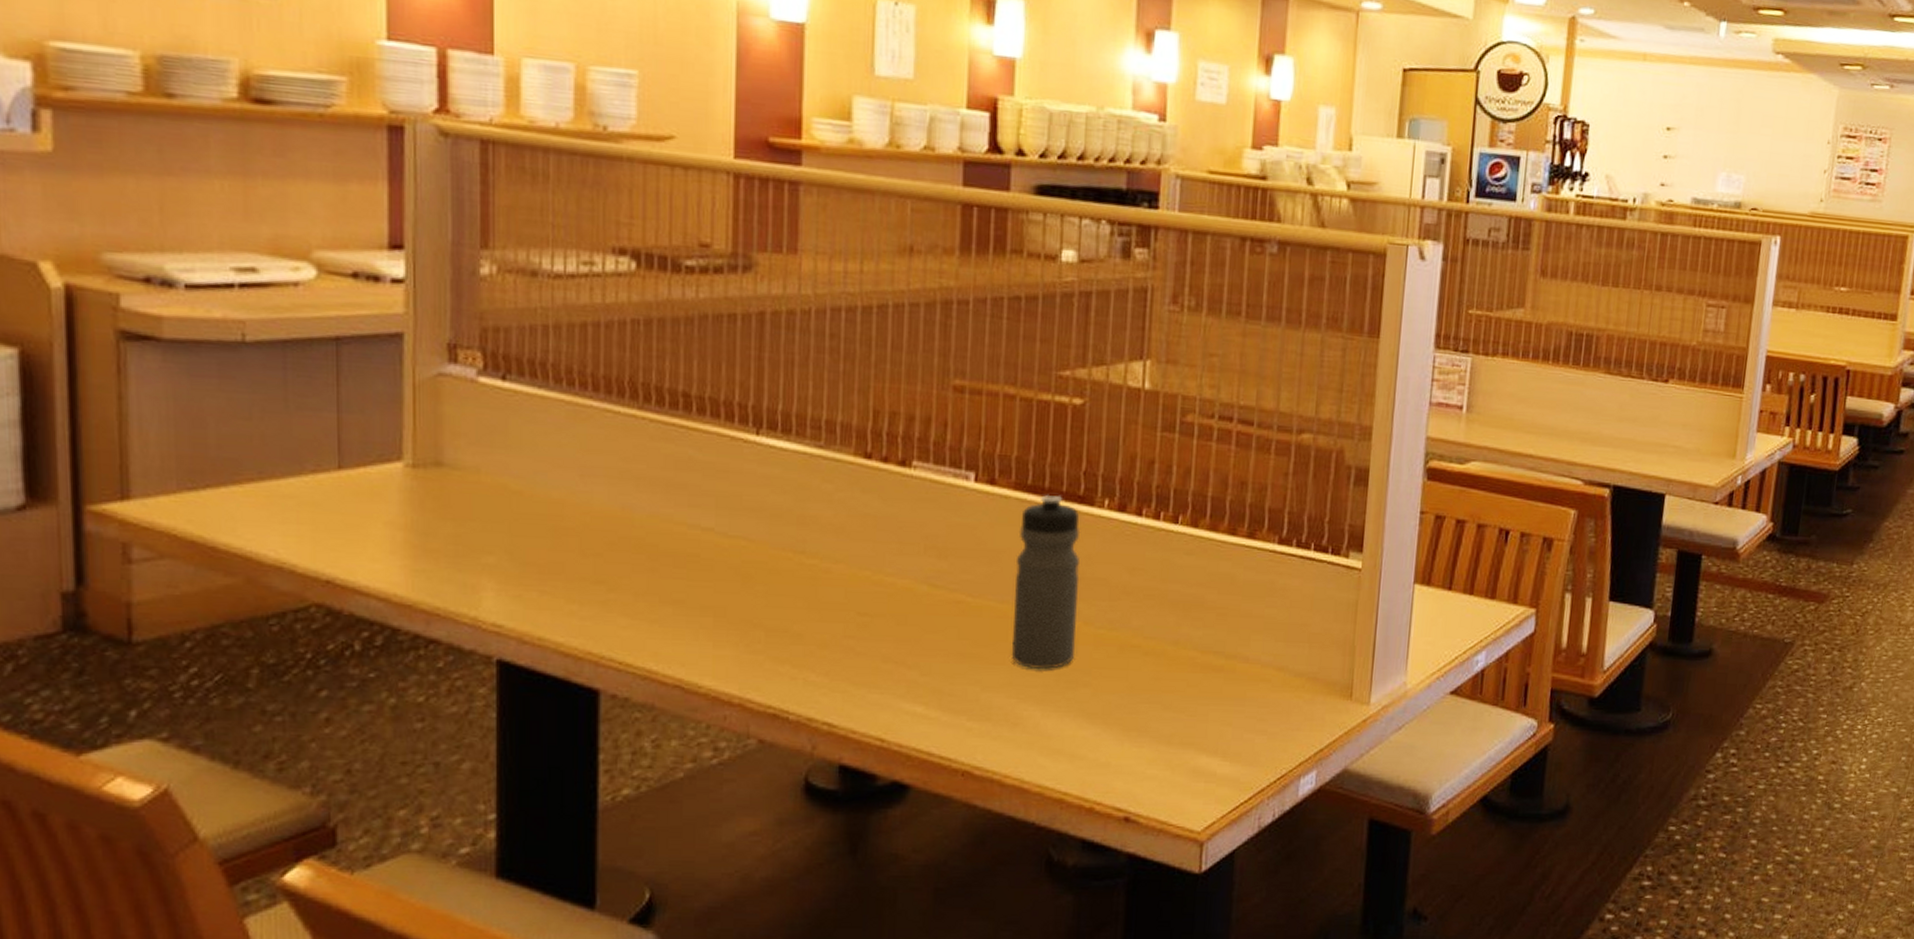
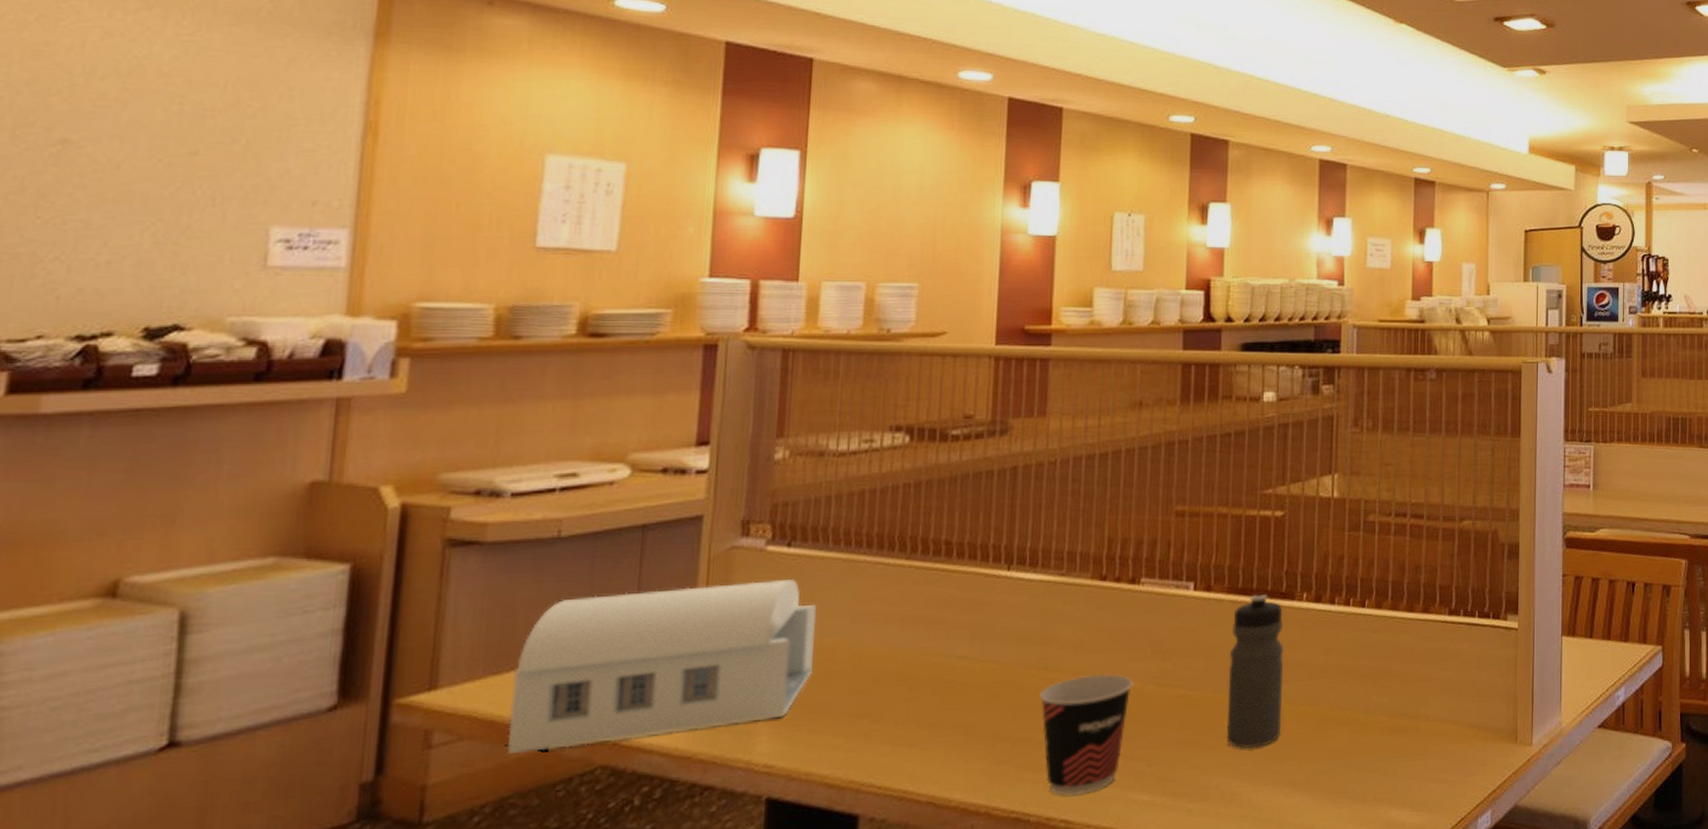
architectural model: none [210,413,539,581] -> present [506,579,816,755]
cup: none [796,565,904,698] -> present [1039,673,1134,796]

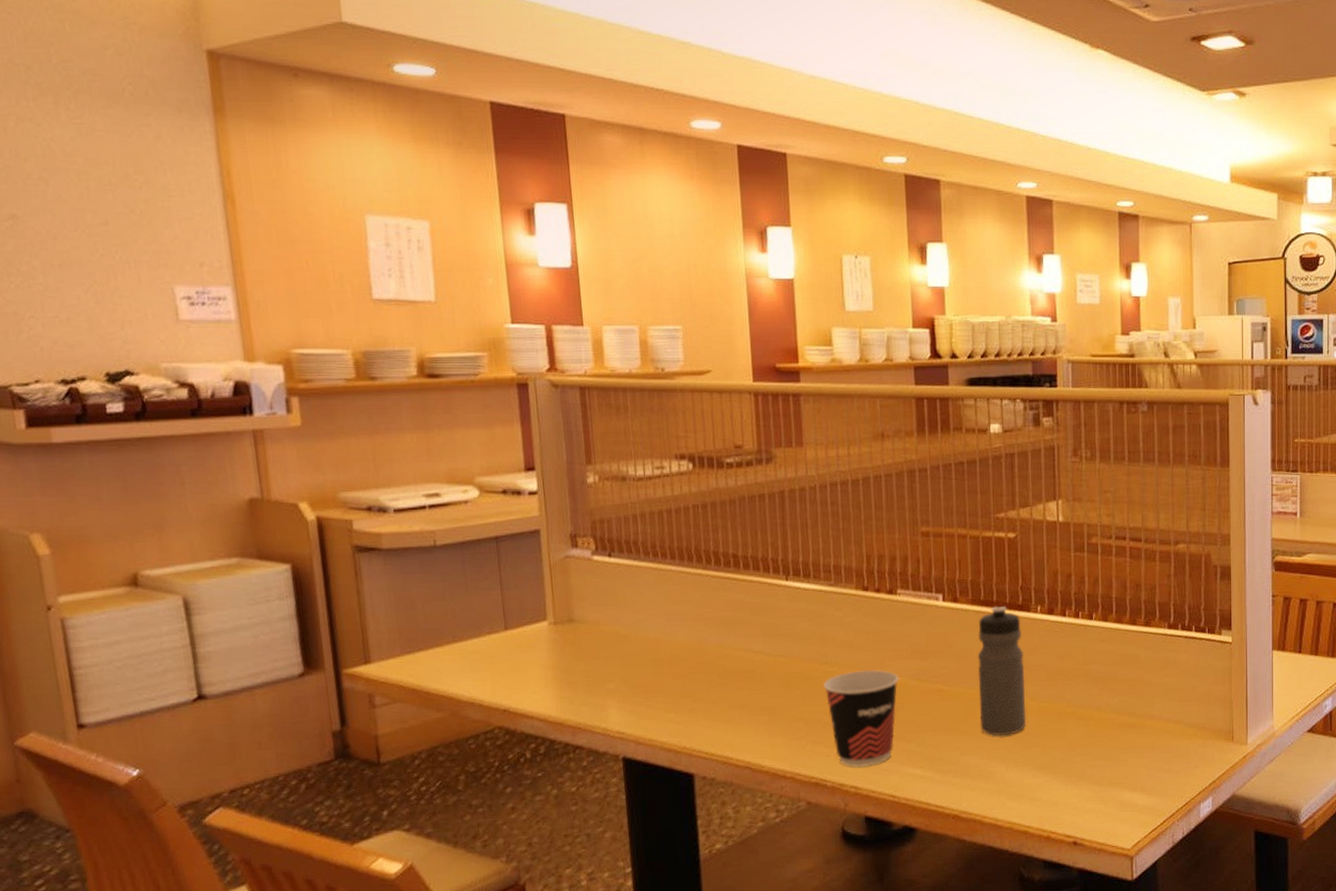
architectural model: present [506,579,816,755] -> none [422,584,642,715]

